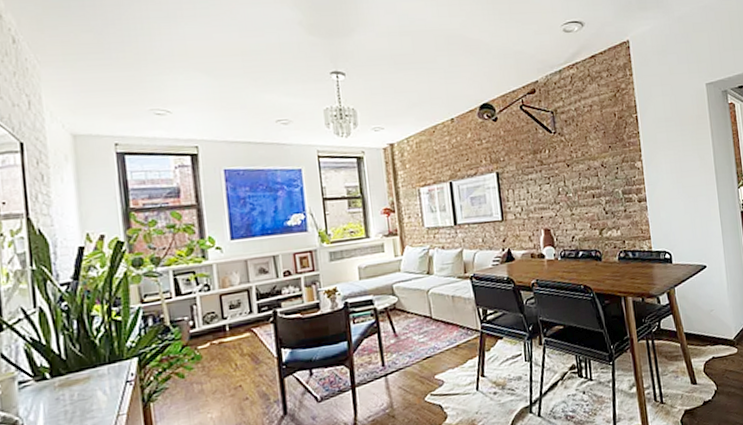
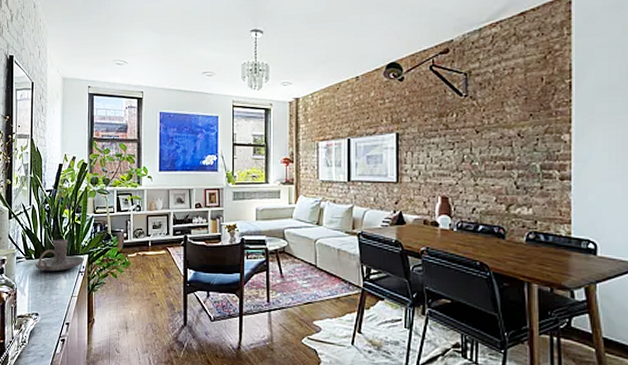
candle holder: none [52,343,132,393] -> present [35,239,84,272]

